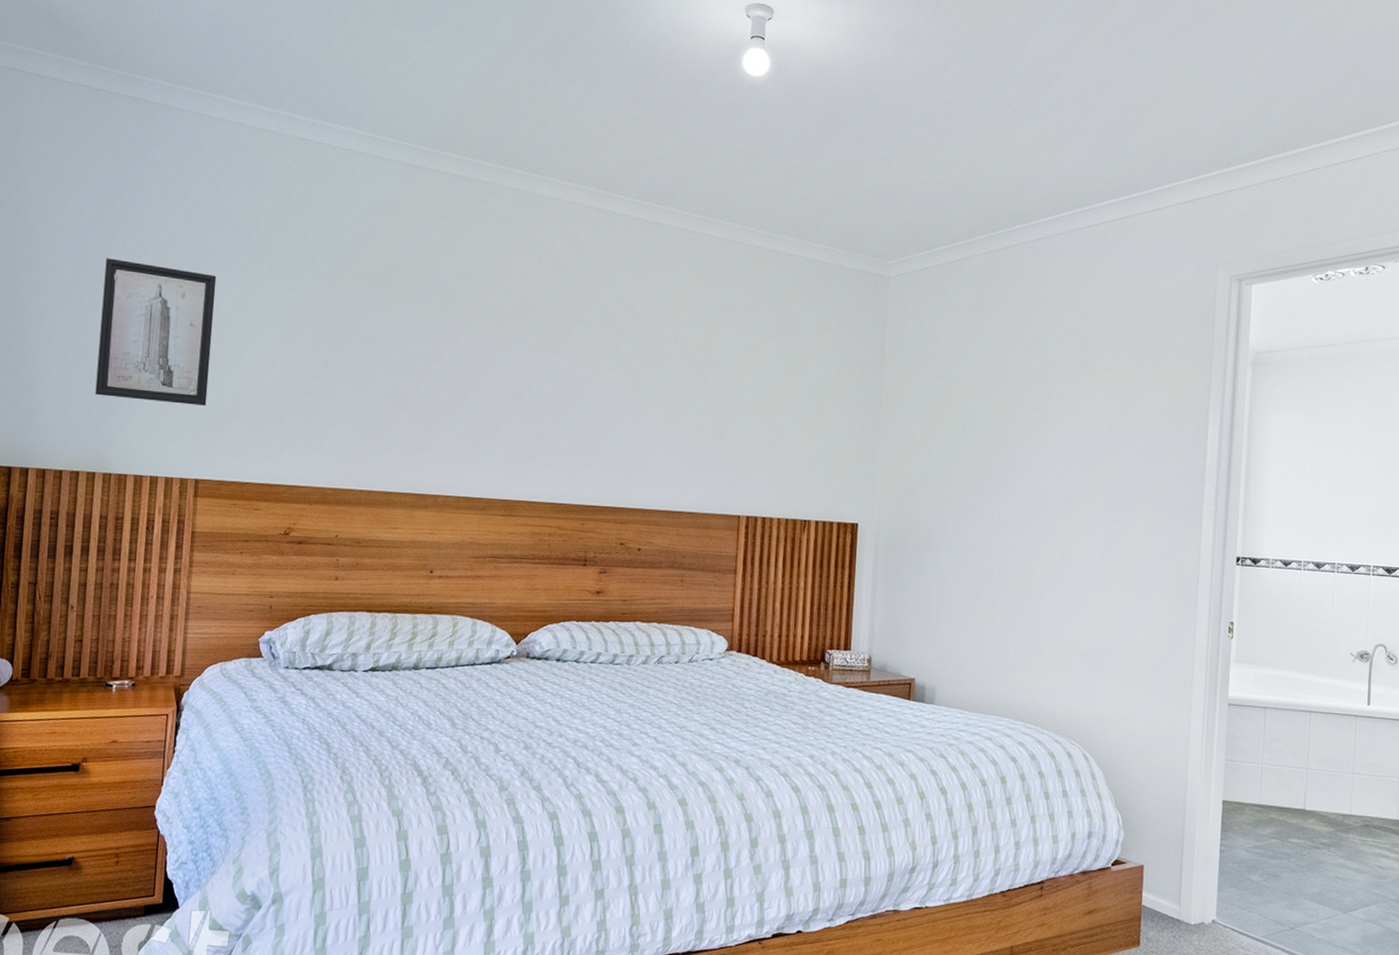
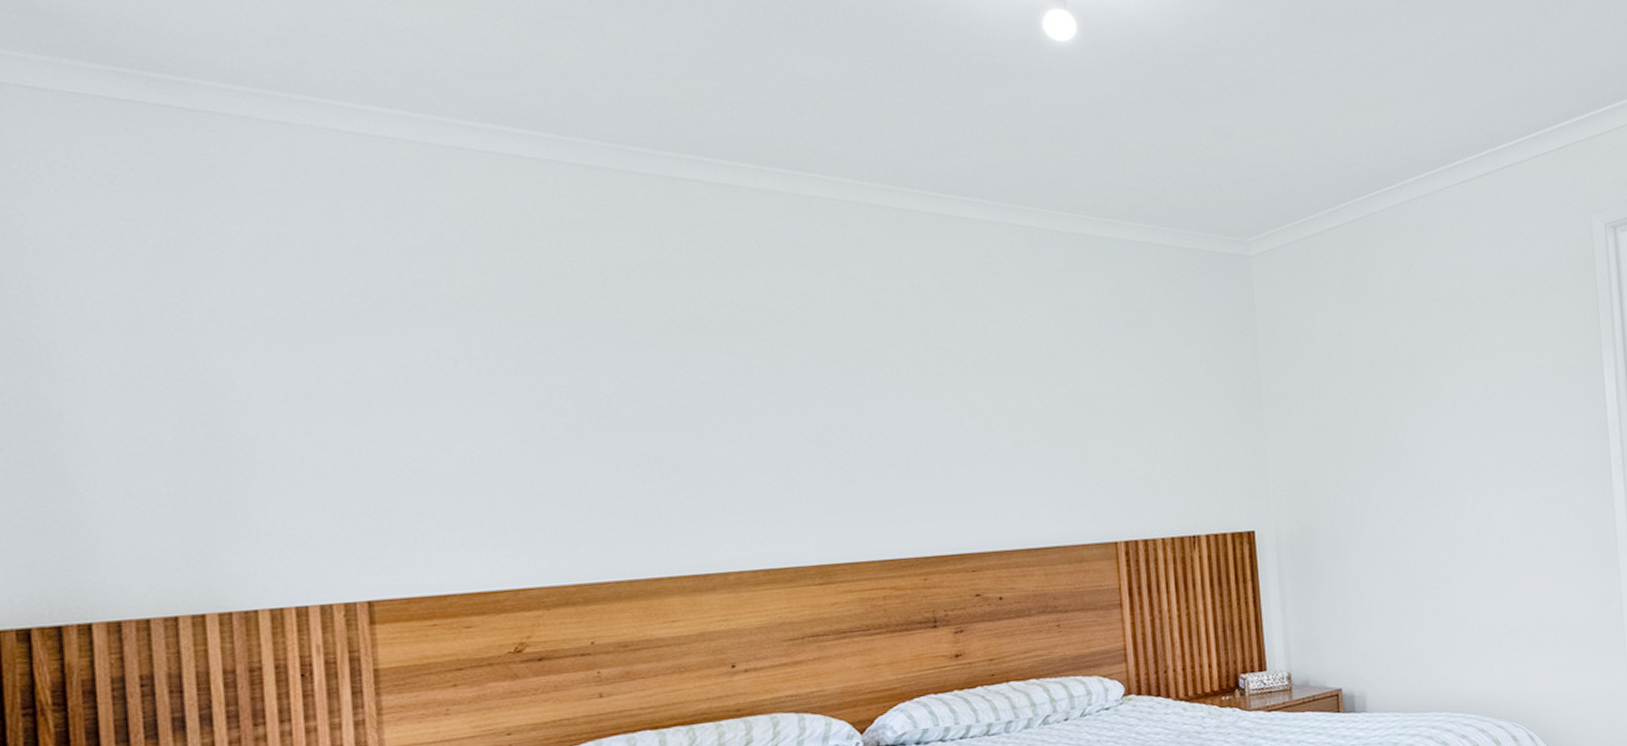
wall art: present [95,258,217,406] -> none [175,326,369,512]

